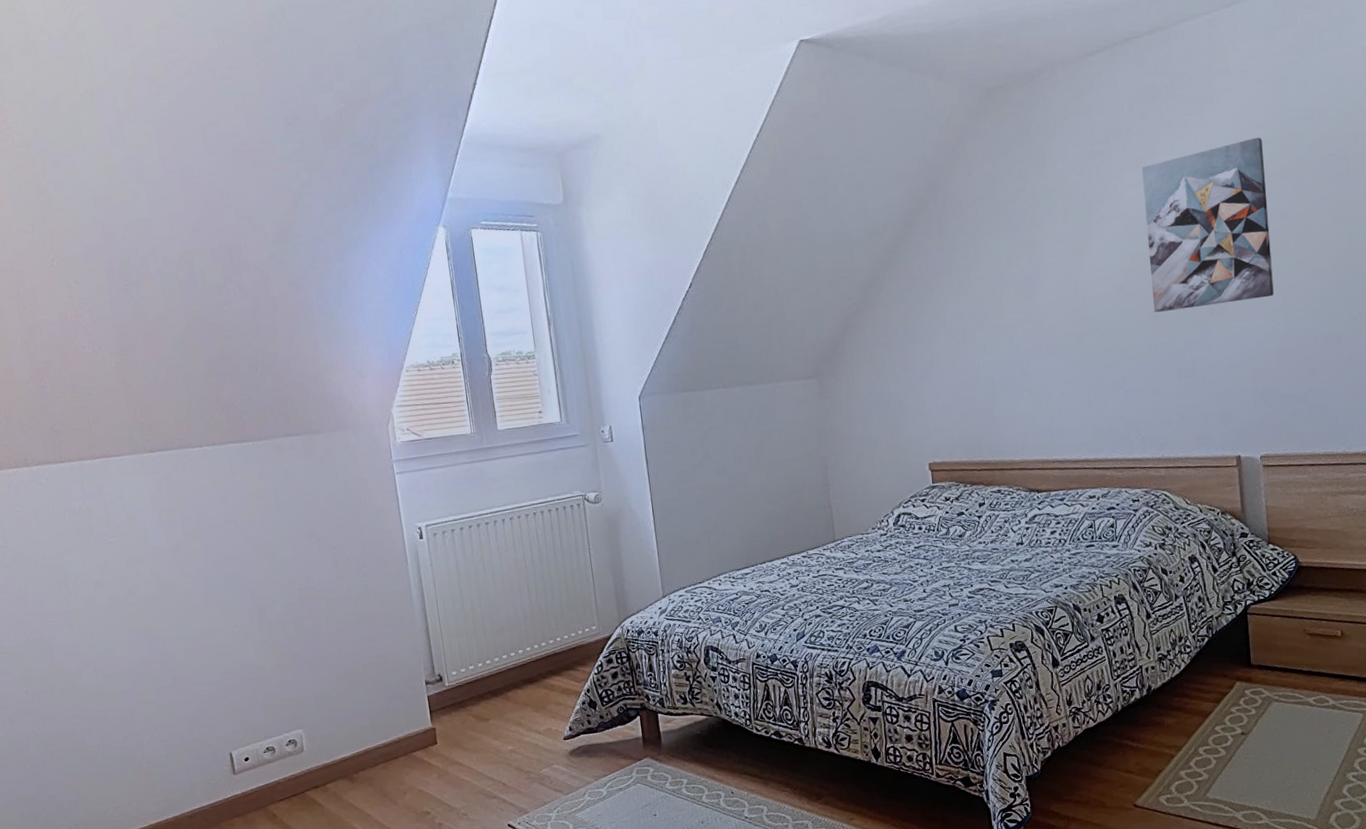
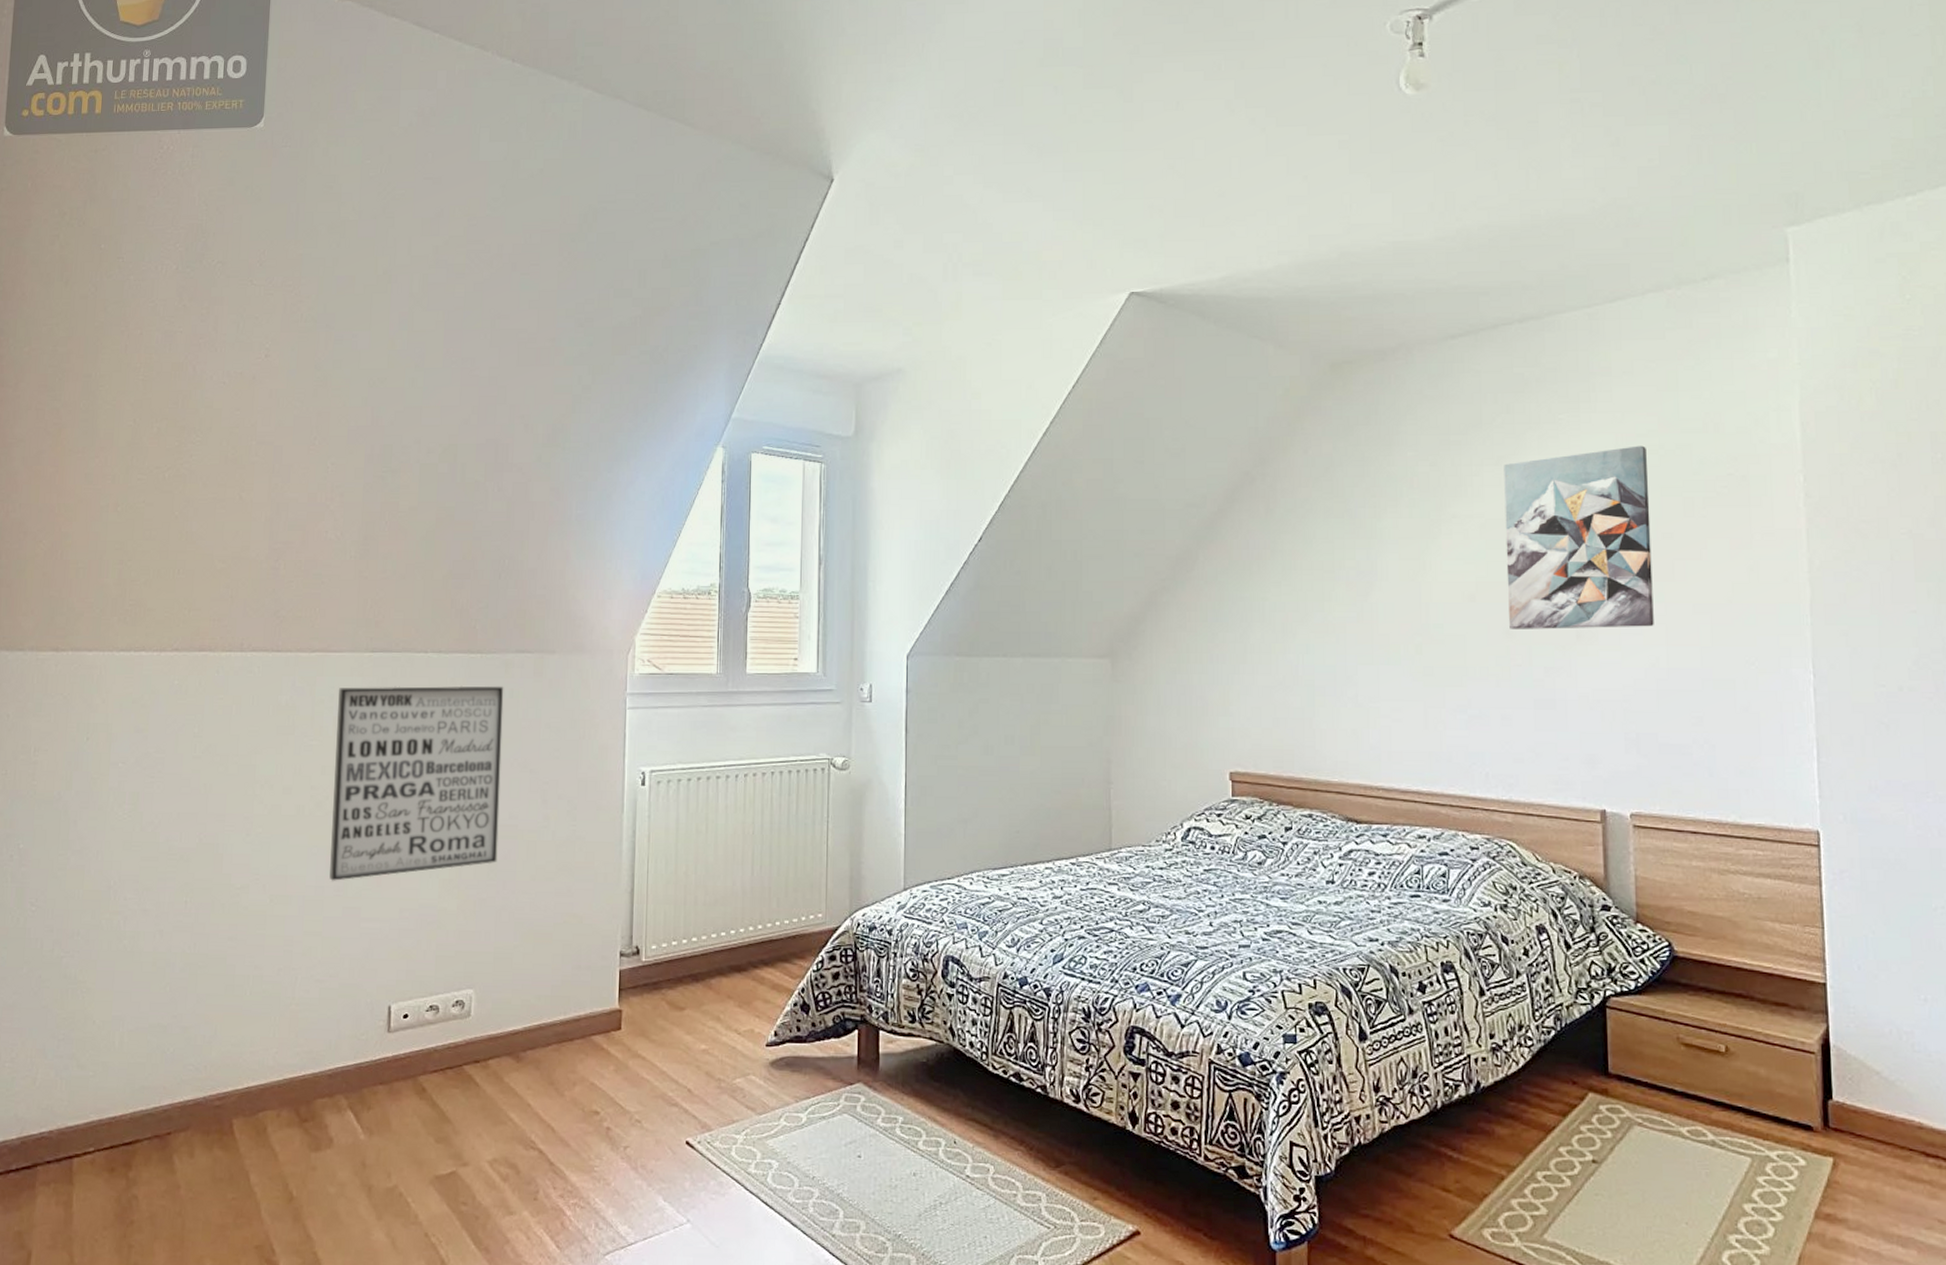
wall art: none [127,468,303,656] -> present [329,685,504,881]

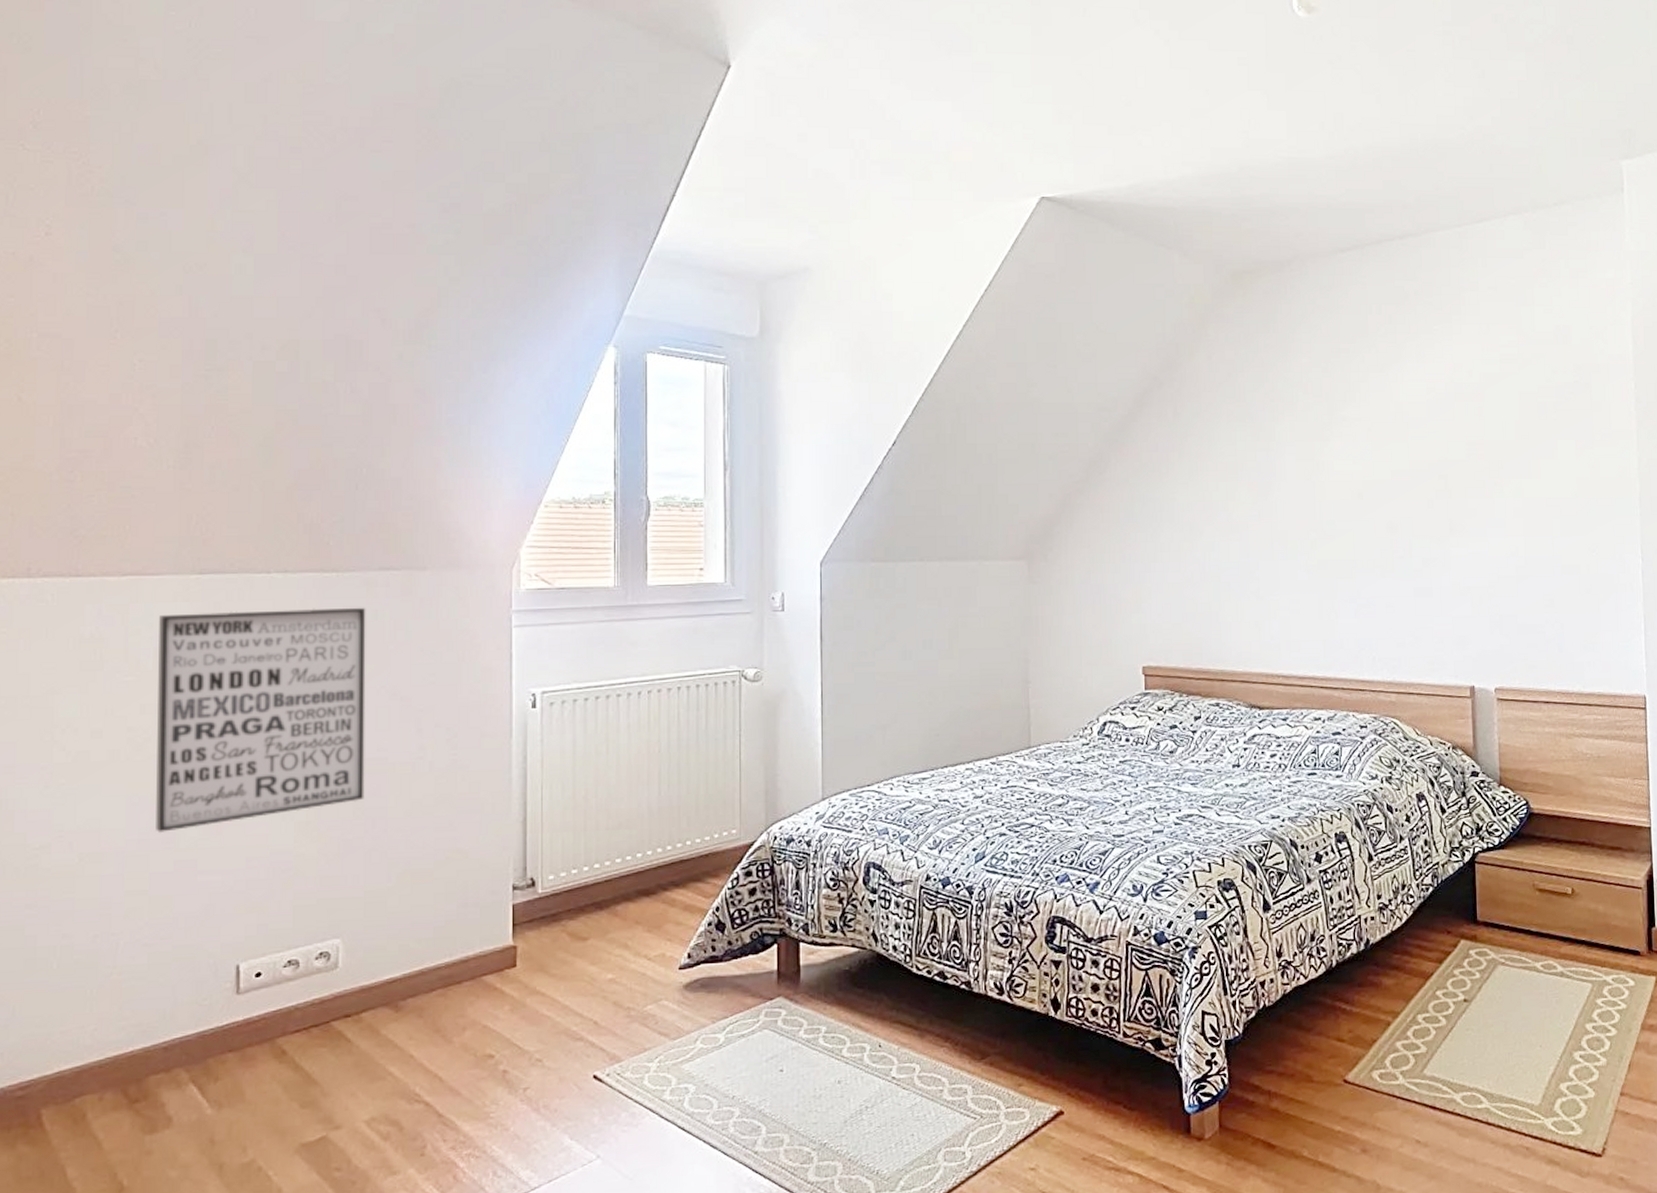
wall art: present [1504,446,1654,629] -> none [1387,355,1514,524]

